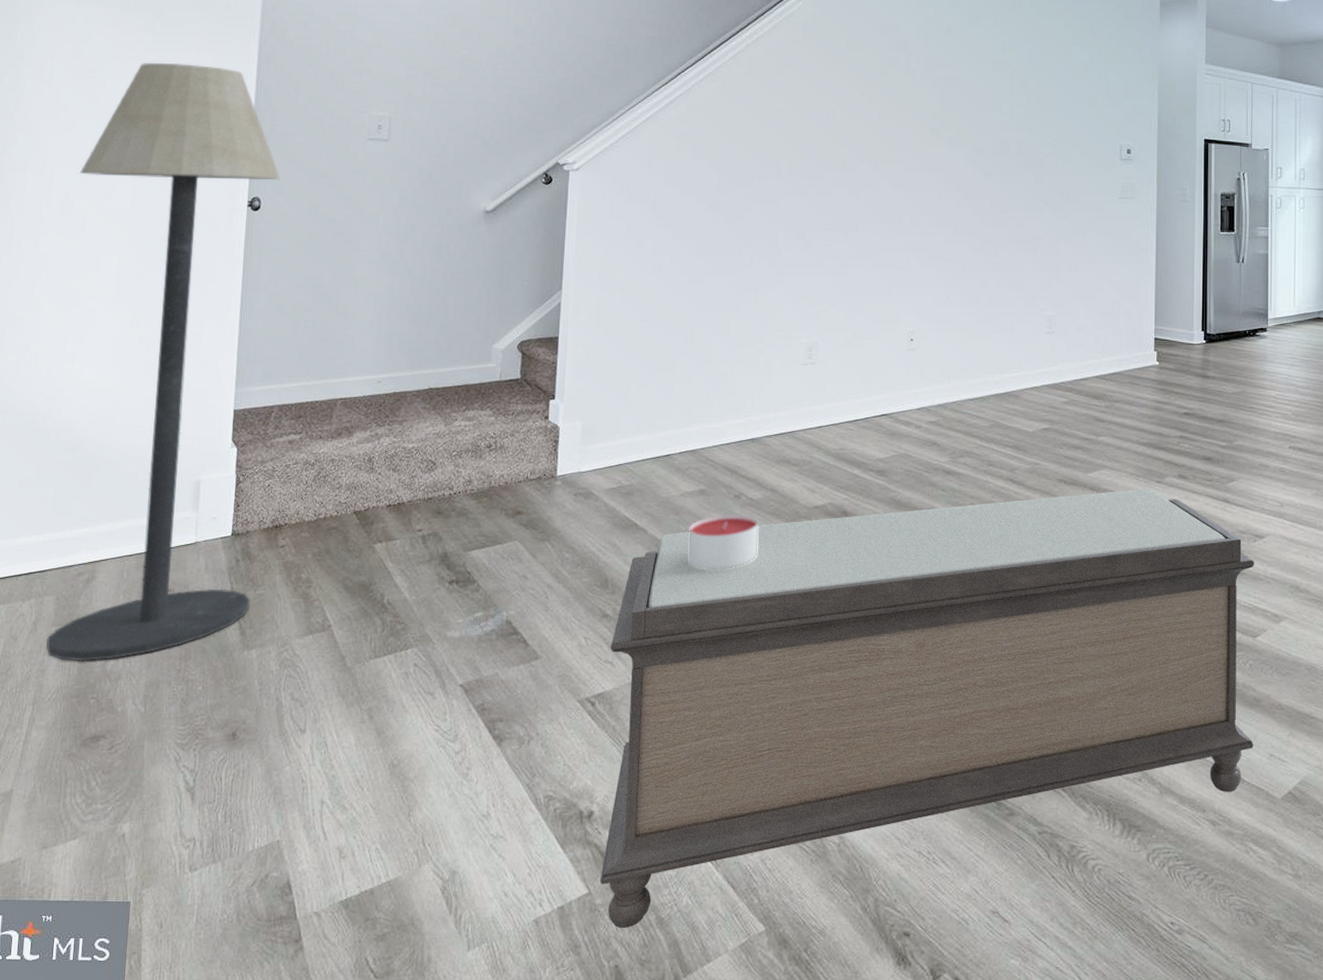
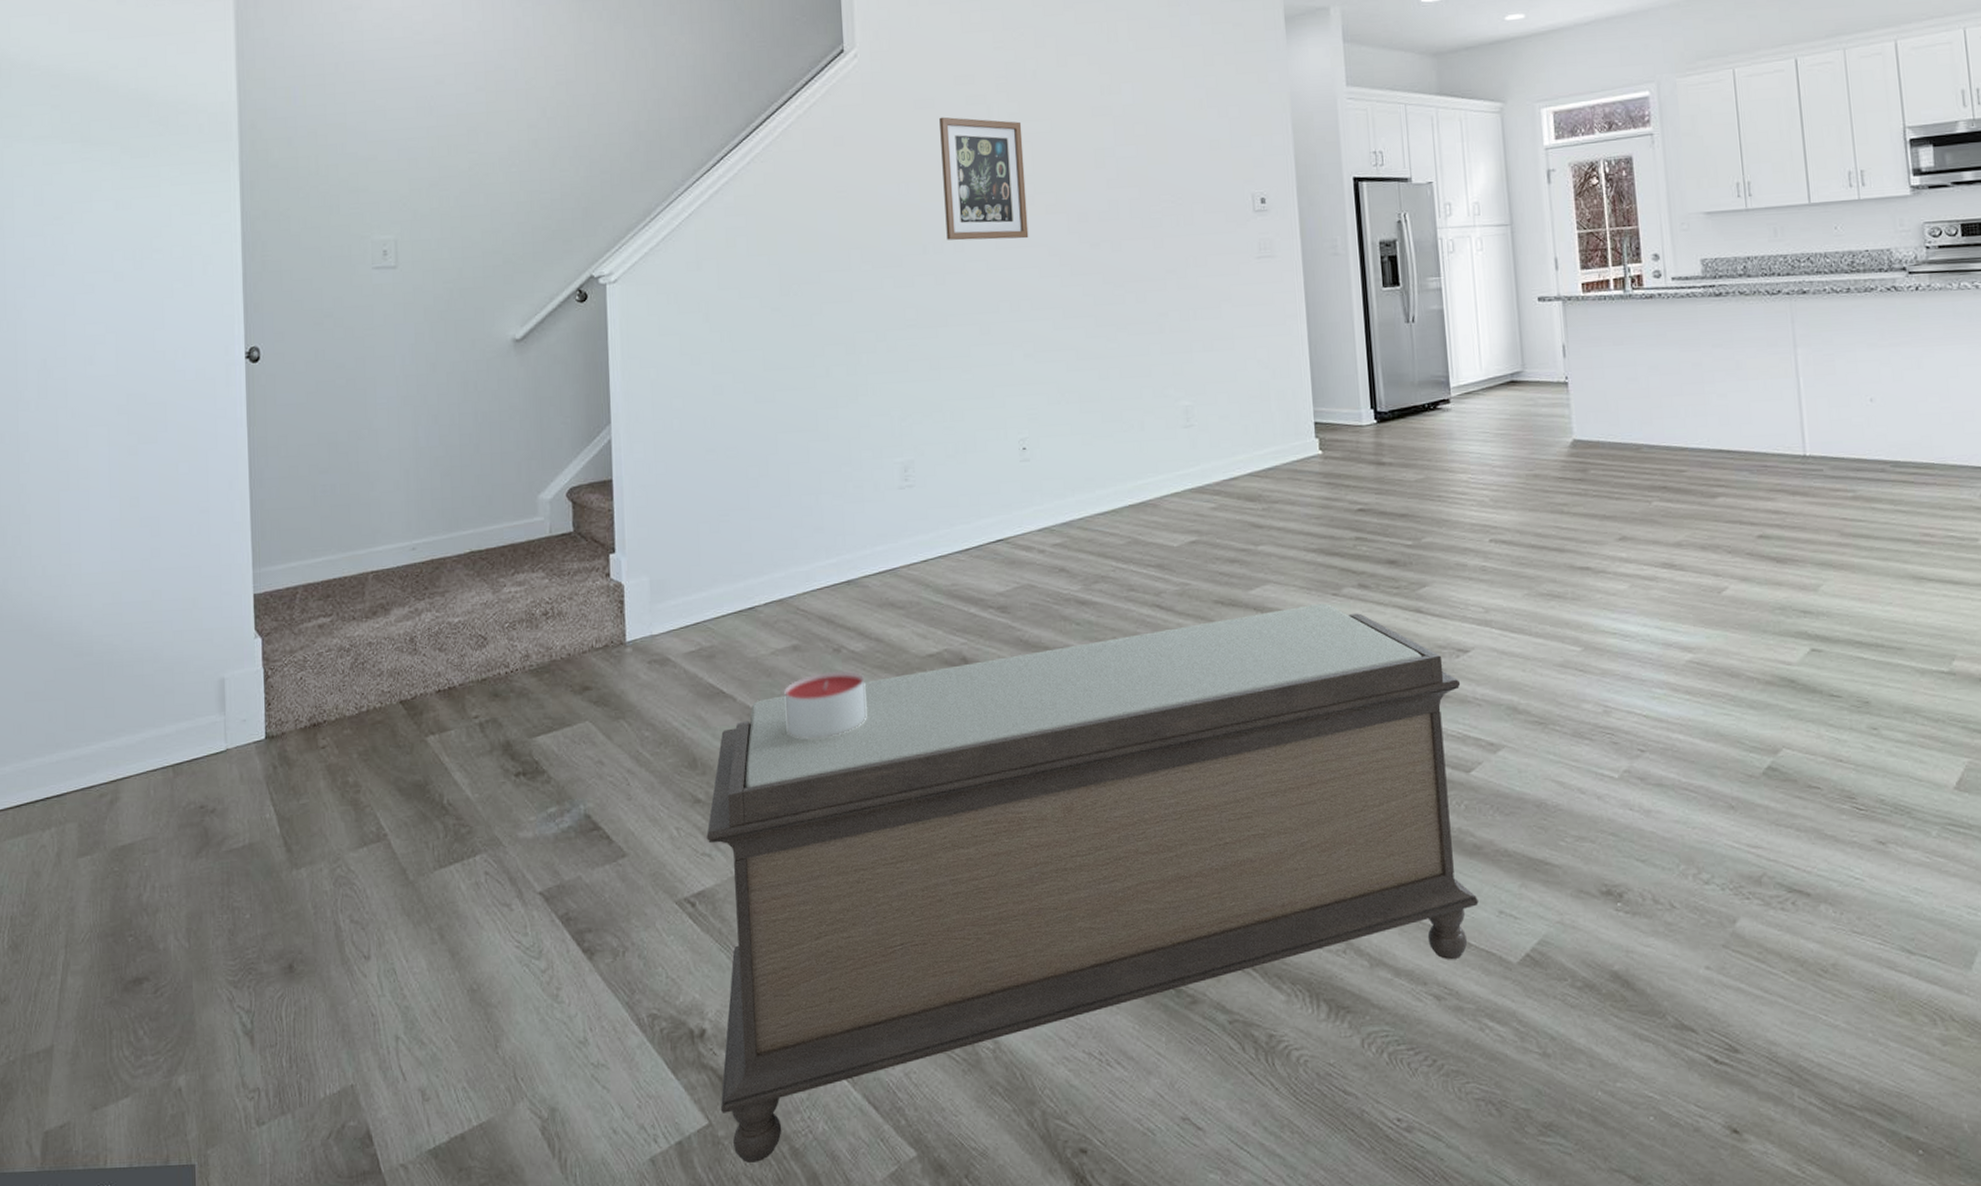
floor lamp: present [45,62,280,662] -> none [55,199,294,896]
wall art: none [863,57,935,165] -> present [939,117,1029,241]

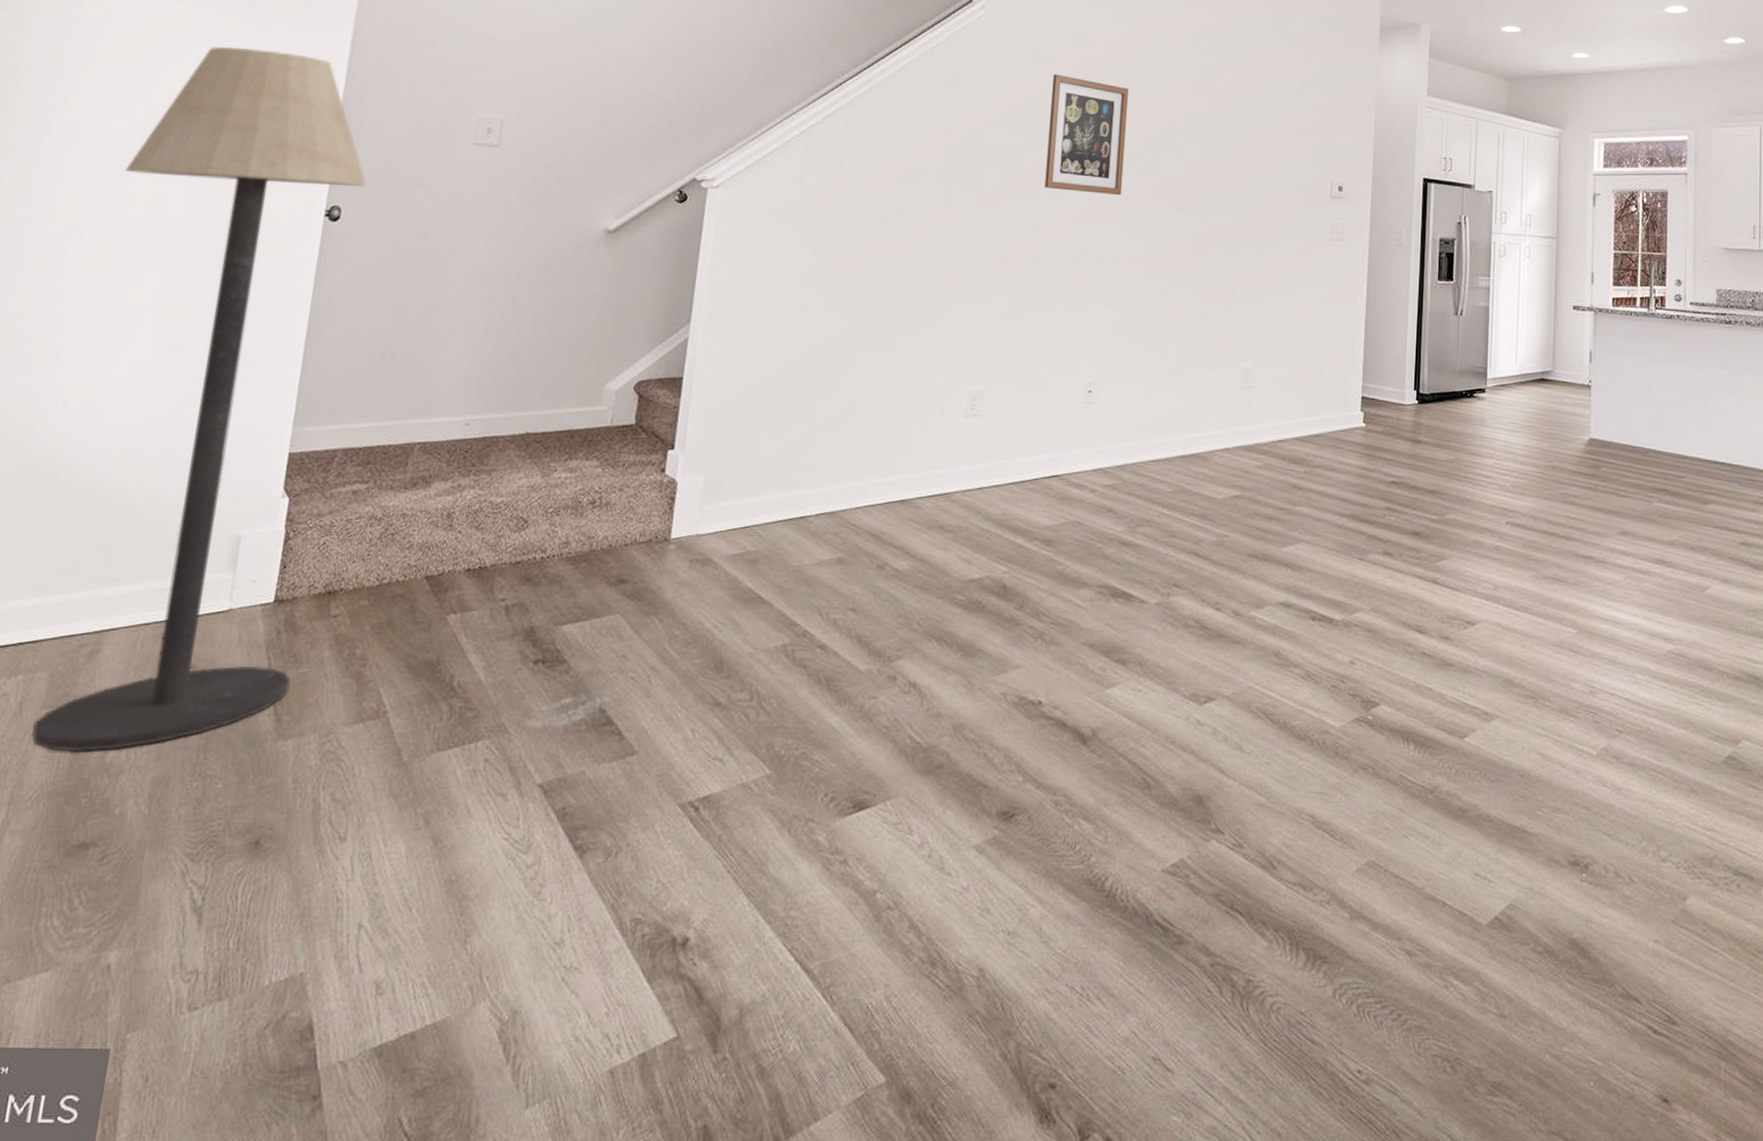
floor lamp: none [55,199,294,896] -> present [31,47,367,753]
bench: present [706,603,1479,1164] -> none [691,566,1465,1081]
candle: present [784,670,867,739] -> none [818,587,903,652]

